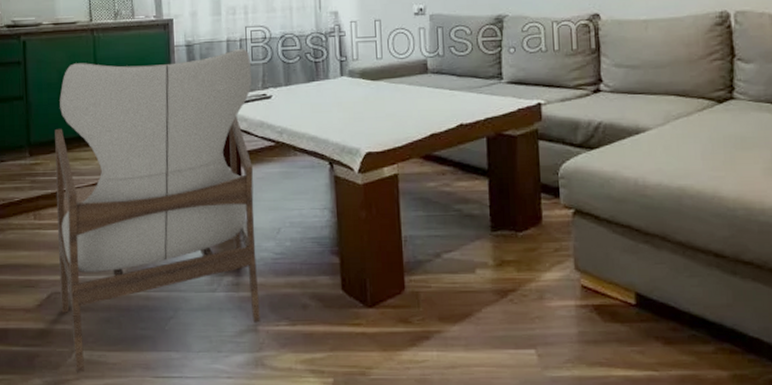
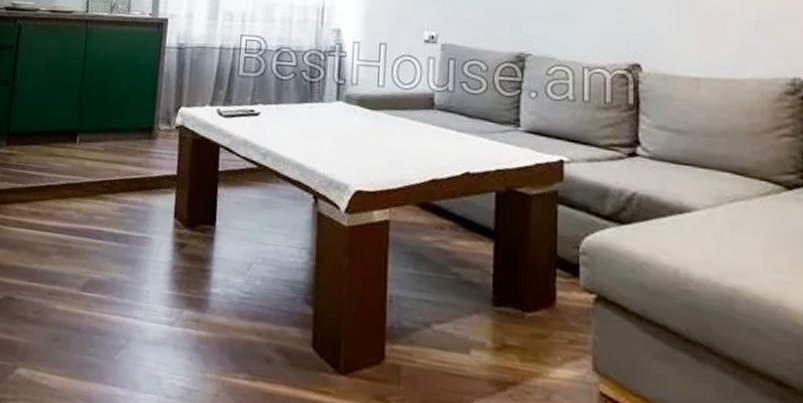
armchair: present [55,48,261,373] -> none [10,53,242,394]

